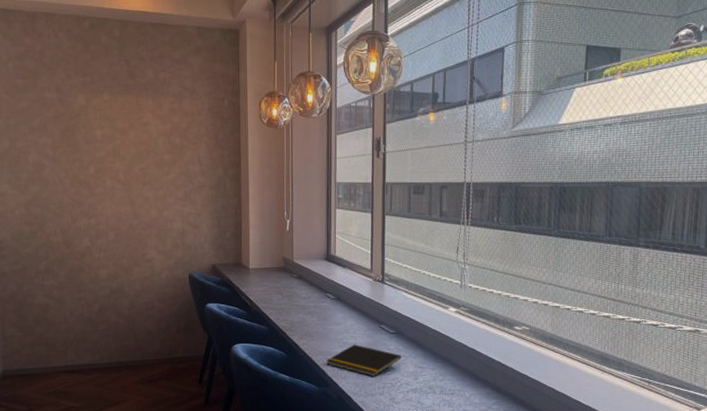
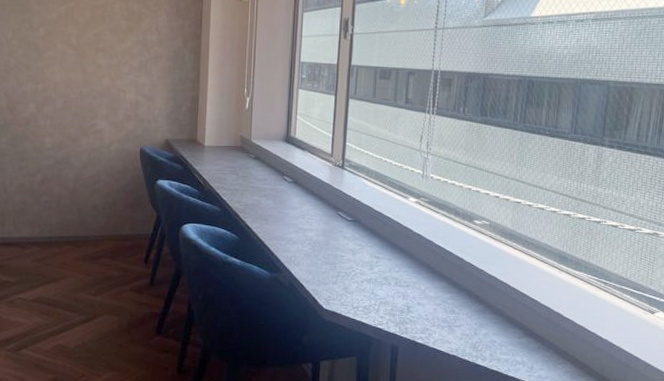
notepad: present [326,344,401,377] -> none [280,230,357,265]

